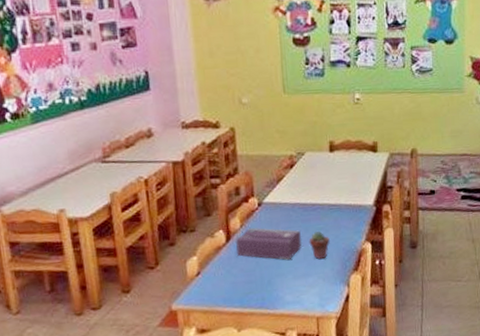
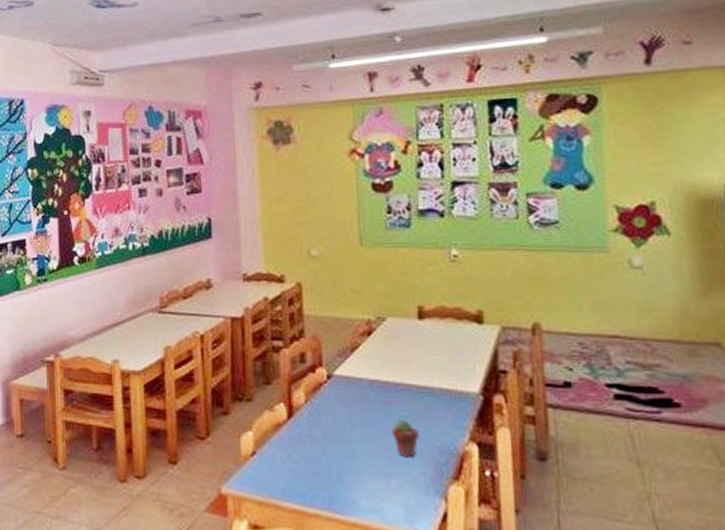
tissue box: present [235,227,303,260] -> none [298,404,383,452]

